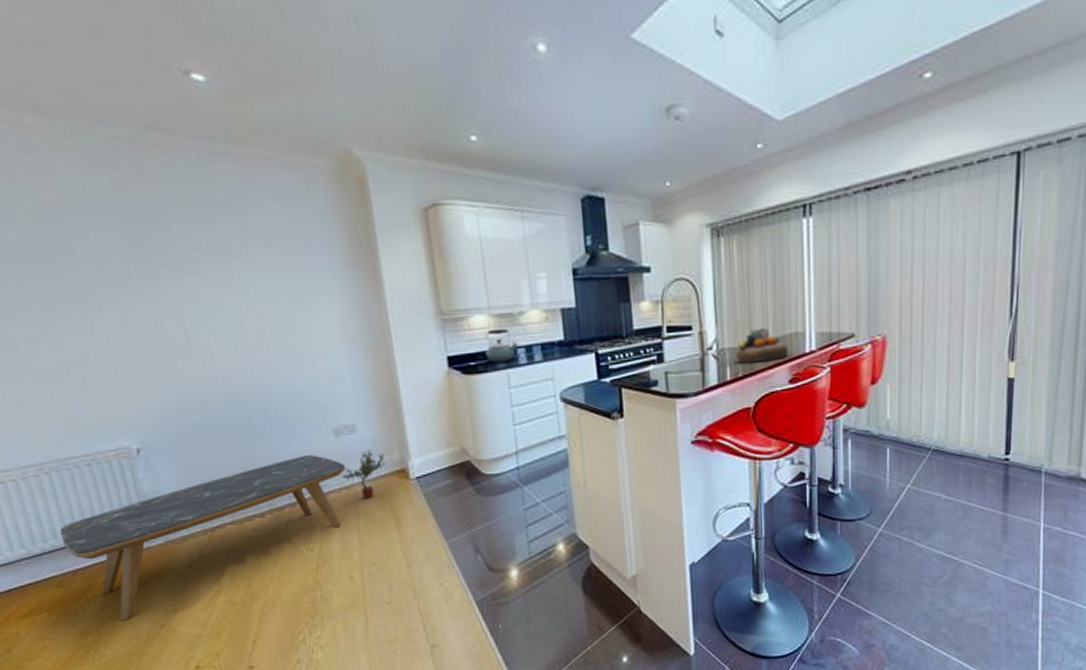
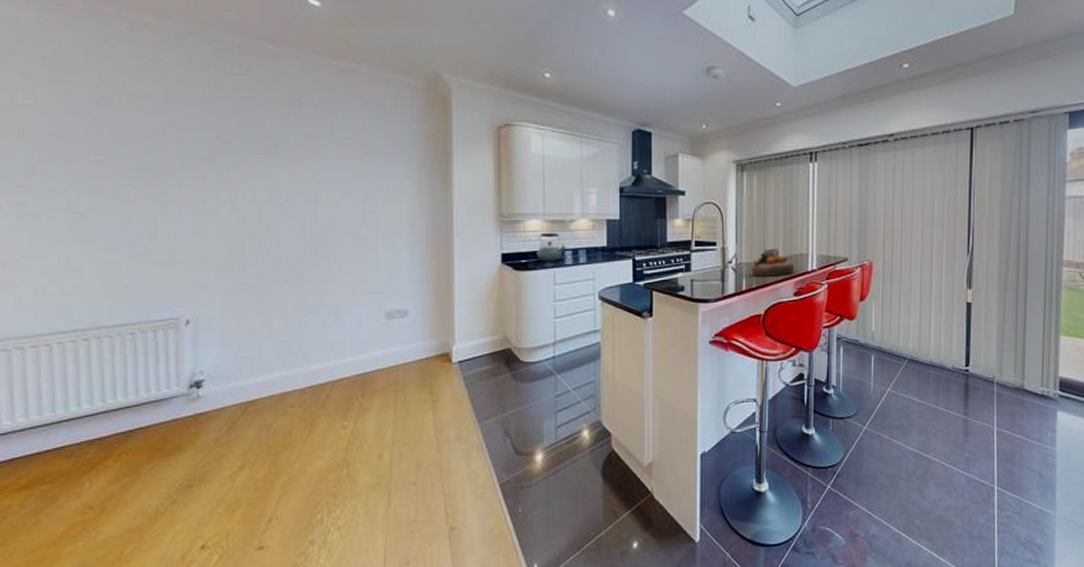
coffee table: present [60,455,346,621] -> none [85,335,391,496]
potted tree: present [342,450,386,499] -> none [387,333,431,380]

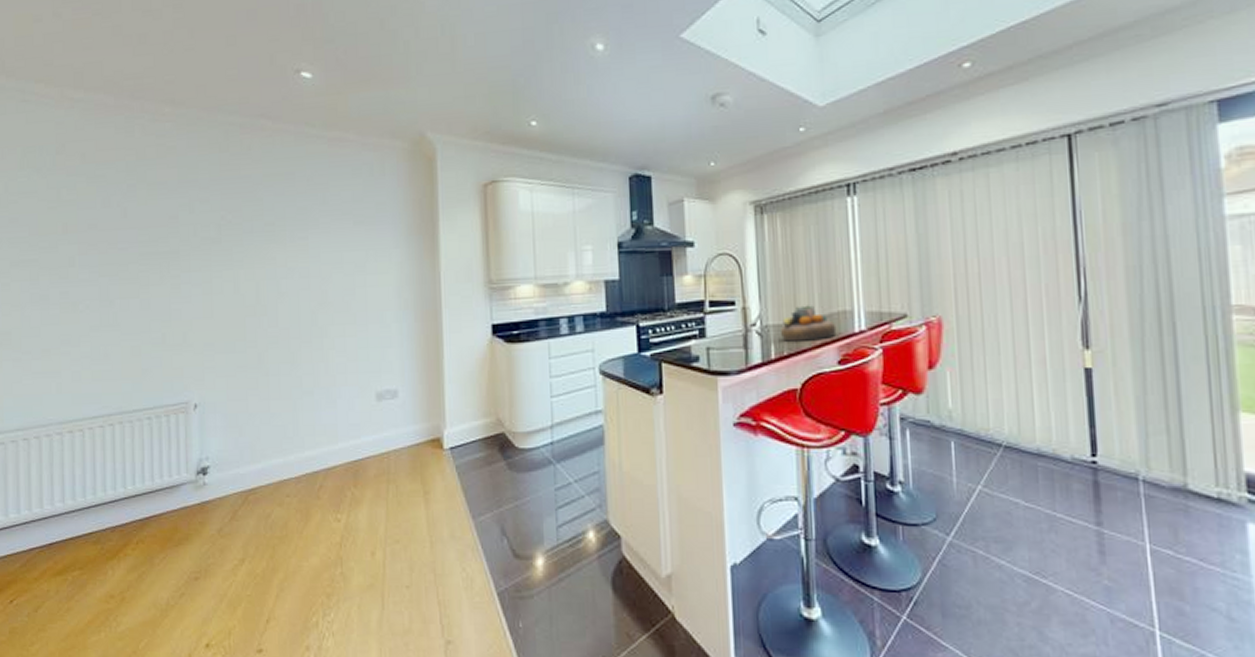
kettle: present [536,232,567,262] -> none [528,298,562,332]

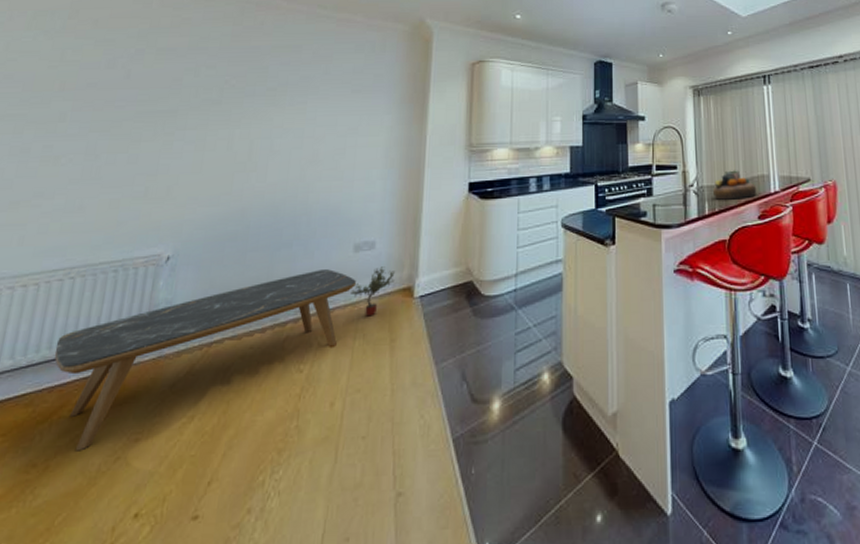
coffee table: none [109,419,382,586] -> present [54,269,356,452]
potted tree: none [378,416,422,468] -> present [351,266,395,317]

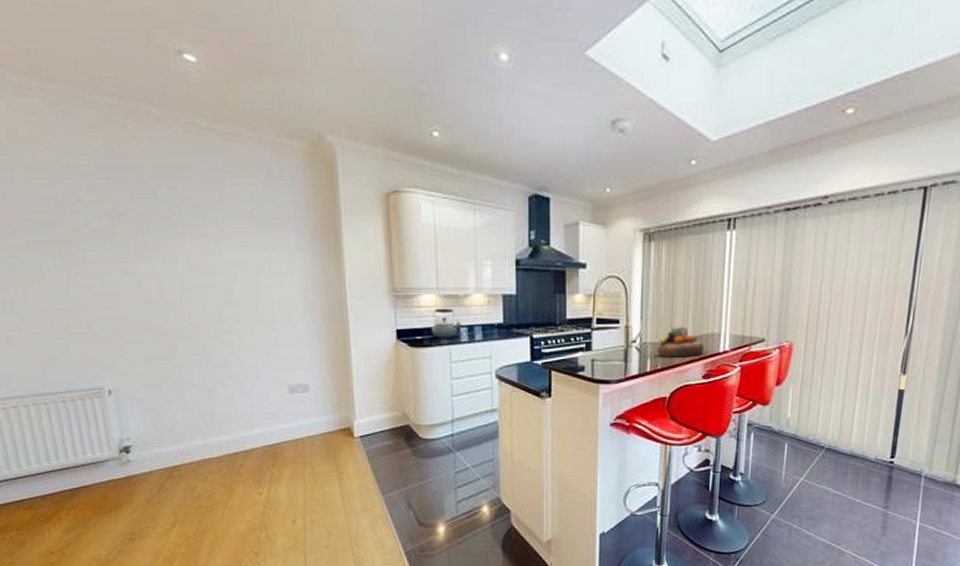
coffee table: present [54,269,356,452] -> none [33,408,296,545]
potted tree: present [351,266,395,317] -> none [293,408,333,452]
kettle: none [502,160,532,190] -> present [431,308,463,339]

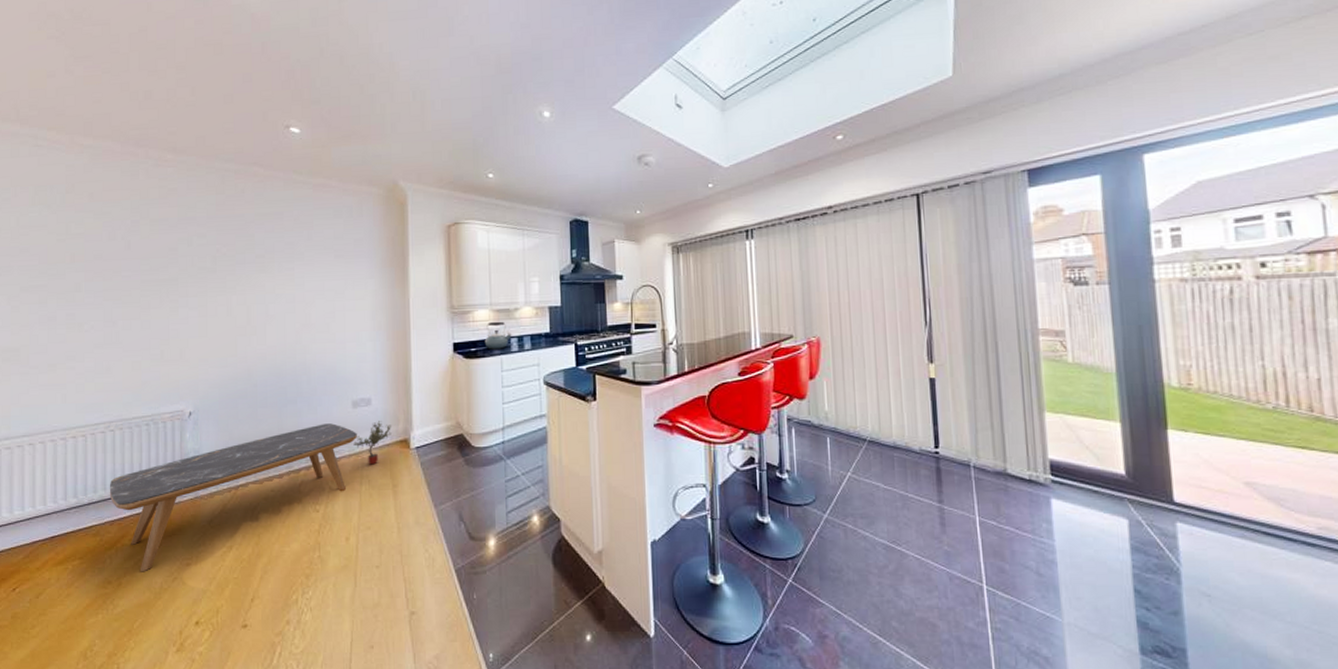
coffee table: none [33,408,296,545] -> present [109,423,357,572]
potted tree: none [293,408,333,452] -> present [353,421,391,465]
decorative bowl: present [657,327,705,358] -> none [693,328,738,357]

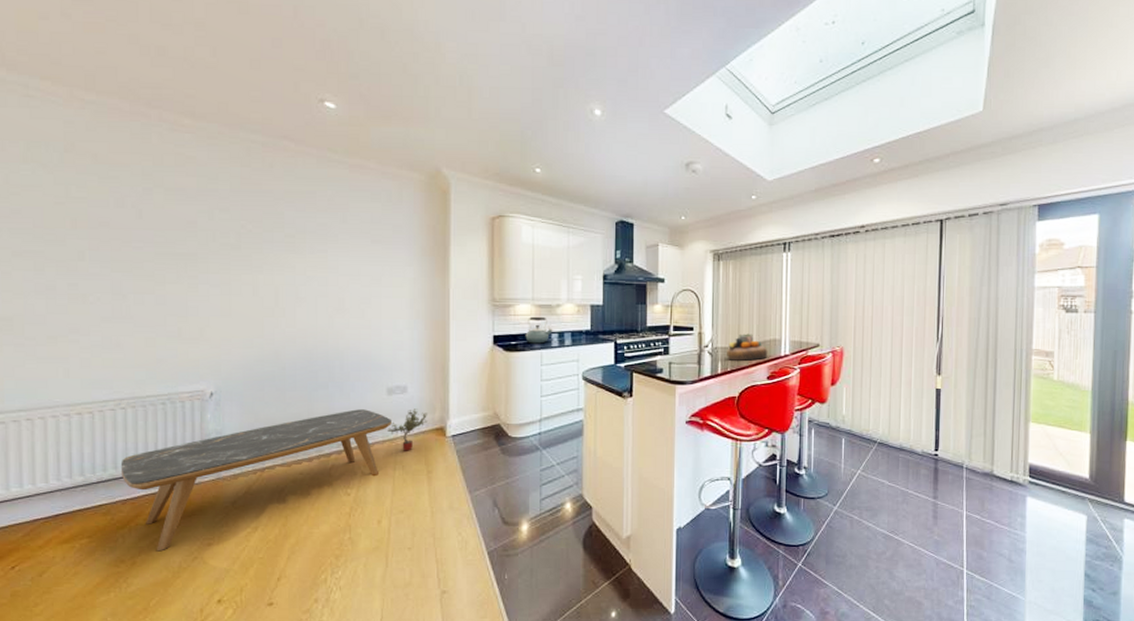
decorative bowl: none [693,328,738,357] -> present [727,333,768,361]

